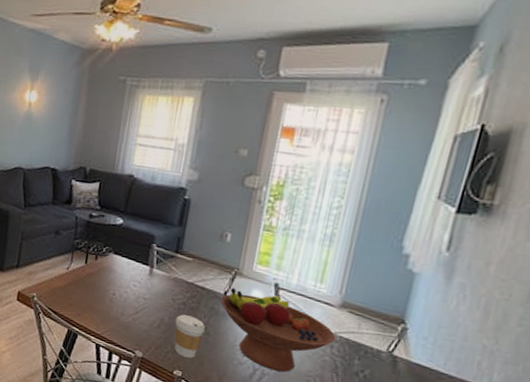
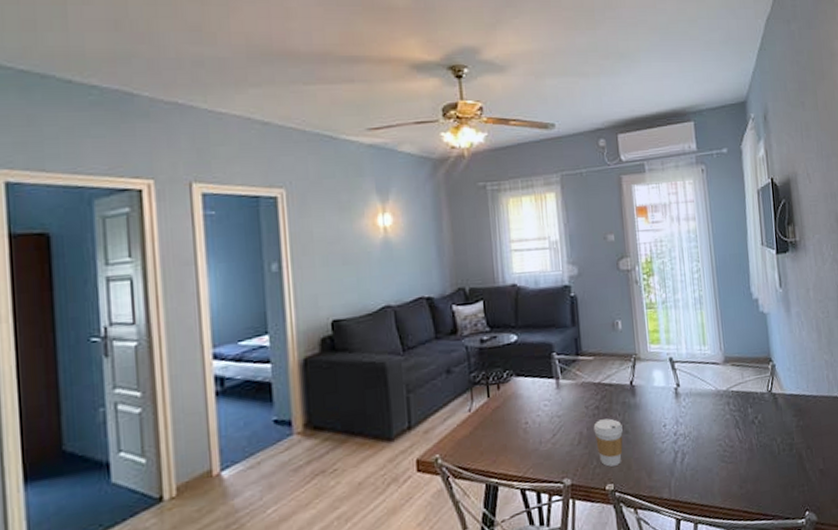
fruit bowl: present [220,288,336,373] -> none [629,369,729,447]

